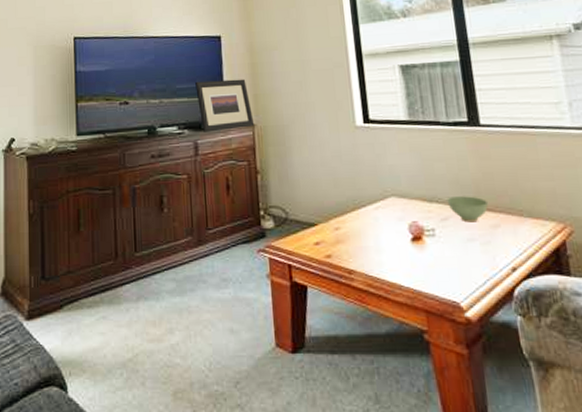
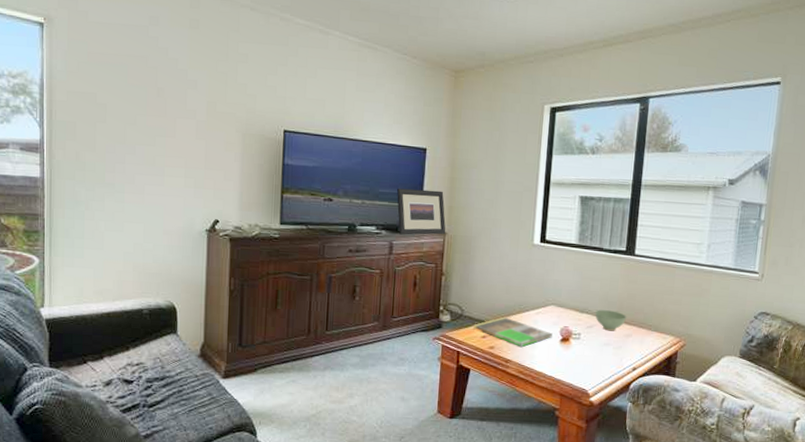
magazine: none [303,216,400,253] -> present [473,317,553,348]

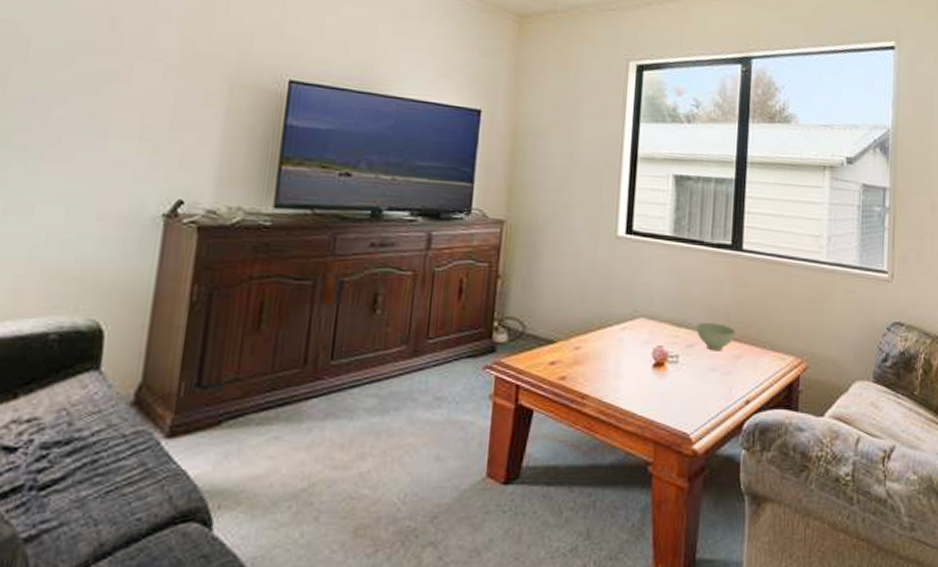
picture frame: present [397,188,446,235] -> none [440,160,505,224]
magazine: present [473,317,553,348] -> none [539,334,643,377]

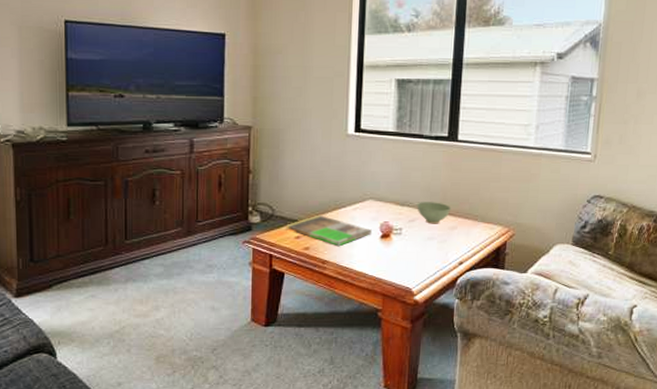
magazine: none [539,334,643,377] -> present [286,214,372,247]

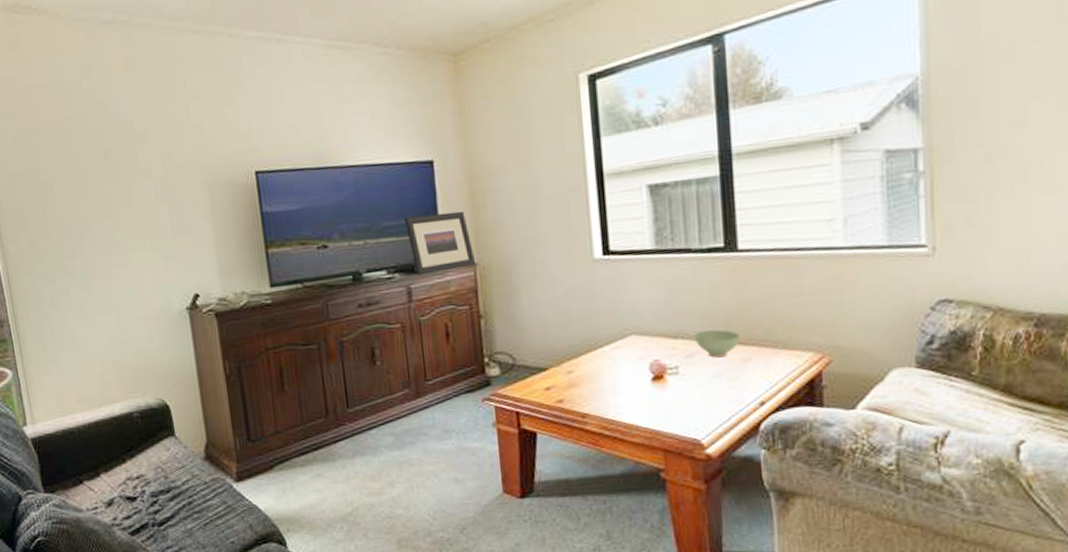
picture frame: none [195,79,251,131] -> present [405,211,476,276]
magazine: present [286,214,372,247] -> none [532,359,640,396]

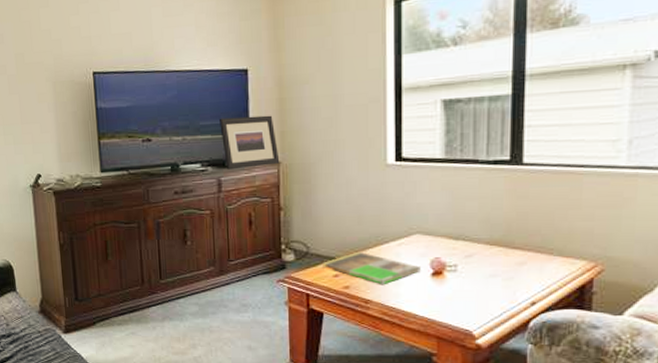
magazine: none [532,359,640,396] -> present [323,251,421,285]
bowl: present [692,329,741,358] -> none [473,234,518,260]

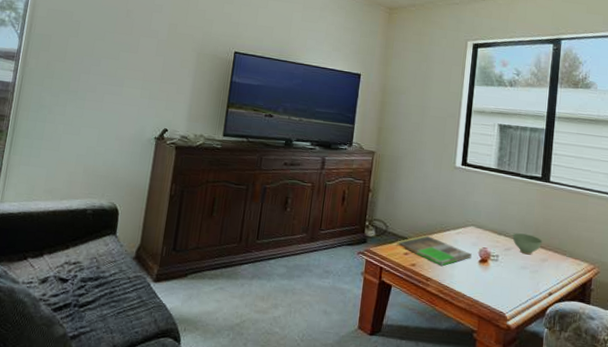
picture frame: present [220,115,280,170] -> none [331,108,375,153]
bowl: none [473,234,518,260] -> present [511,233,543,255]

